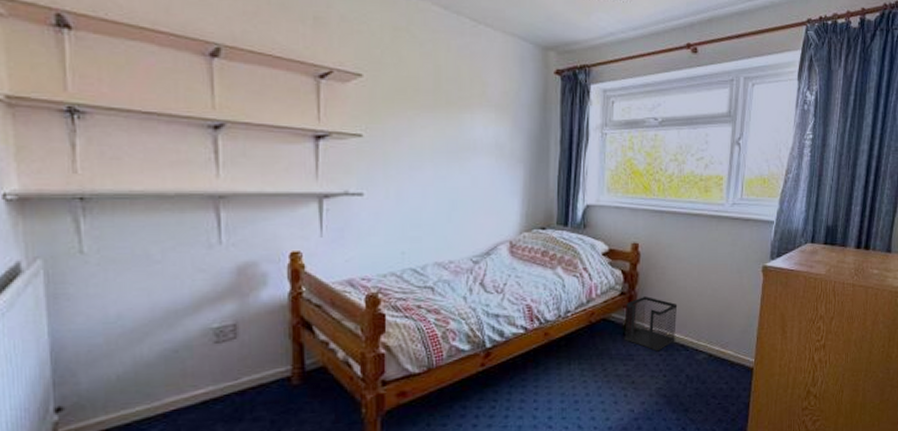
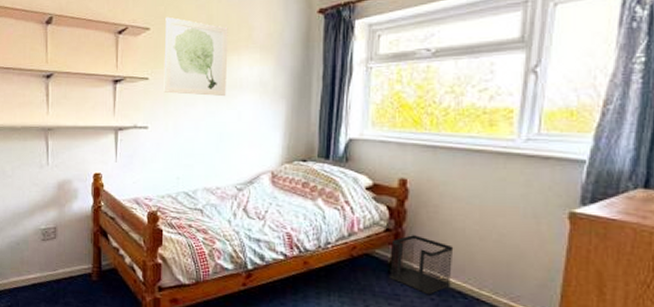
wall art: none [382,62,460,160] -> present [164,16,228,97]

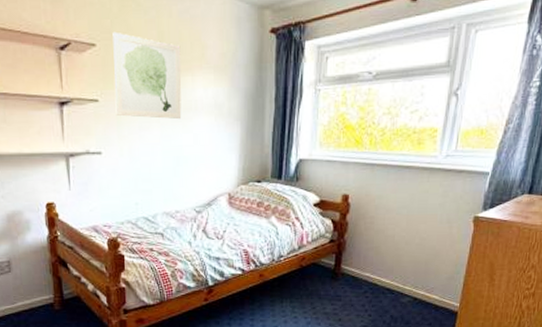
wastebasket: present [390,235,454,295] -> none [333,244,385,294]

